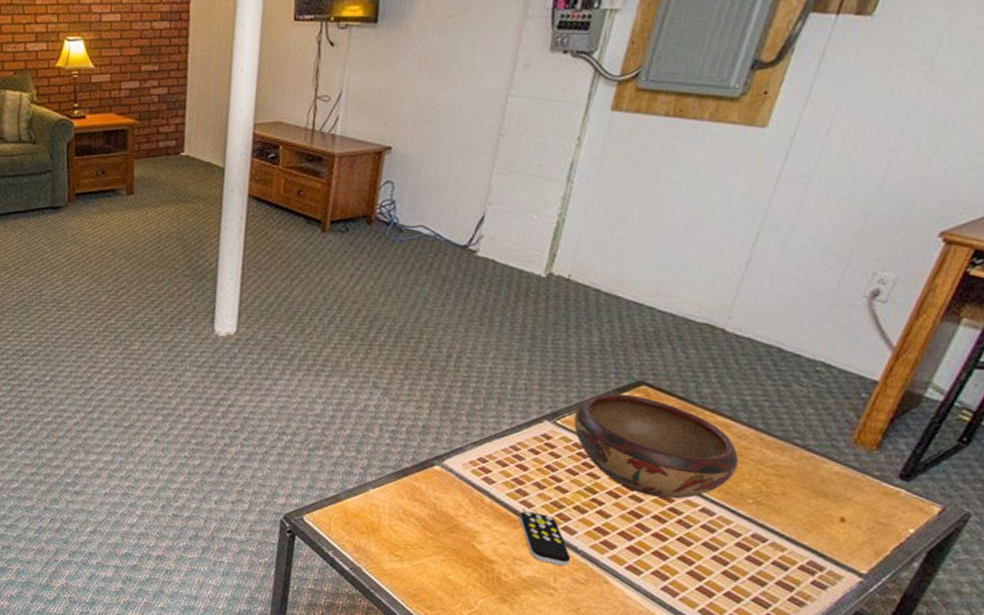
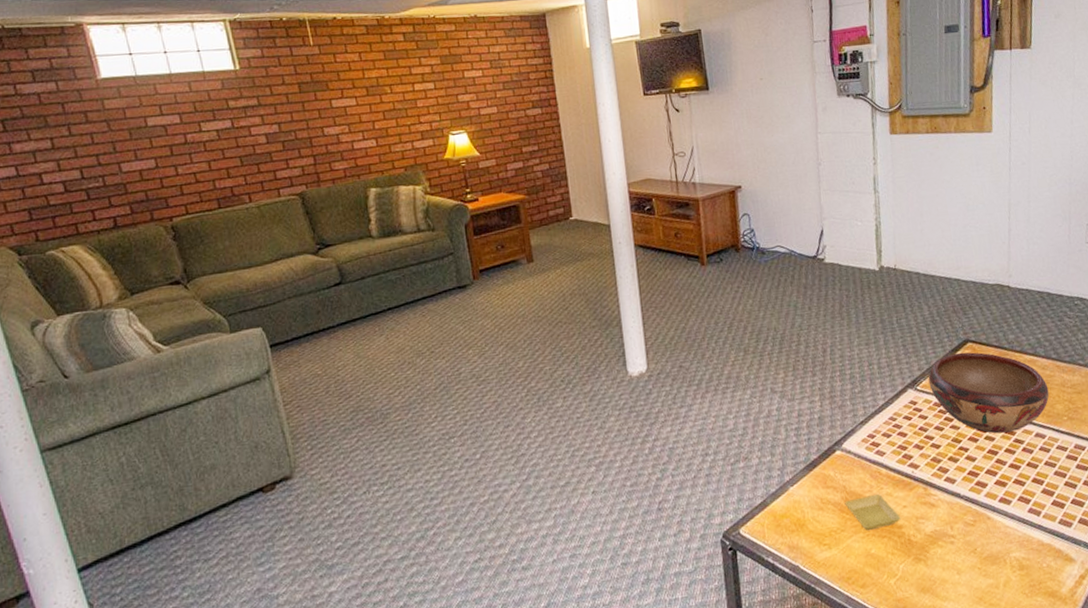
saucer: none [430,519,495,558] -> present [844,493,901,531]
remote control: present [519,510,571,566] -> none [910,471,959,515]

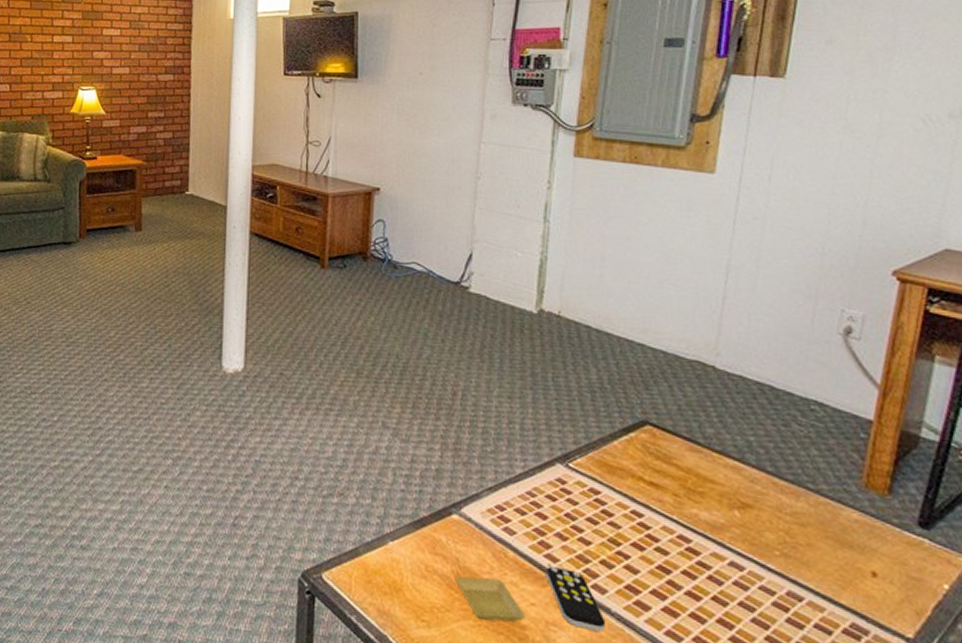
remote control: none [910,471,959,515] -> present [545,565,606,631]
decorative bowl: present [928,352,1050,434] -> none [585,433,757,552]

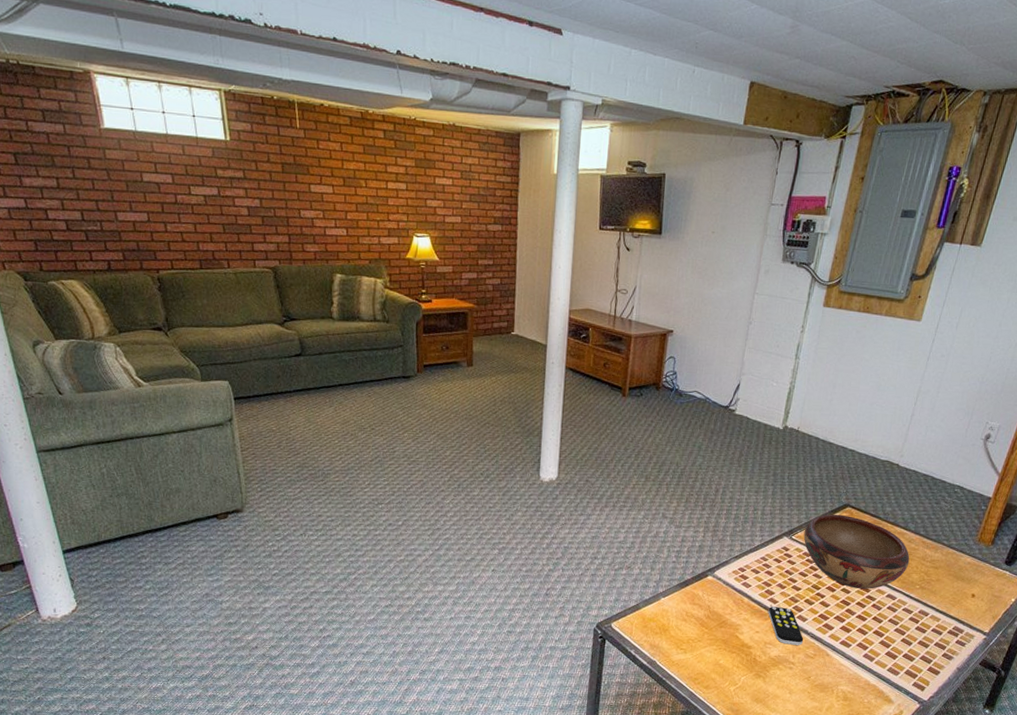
saucer: present [455,576,526,622] -> none [706,617,752,646]
decorative bowl: none [585,433,757,552] -> present [803,514,910,589]

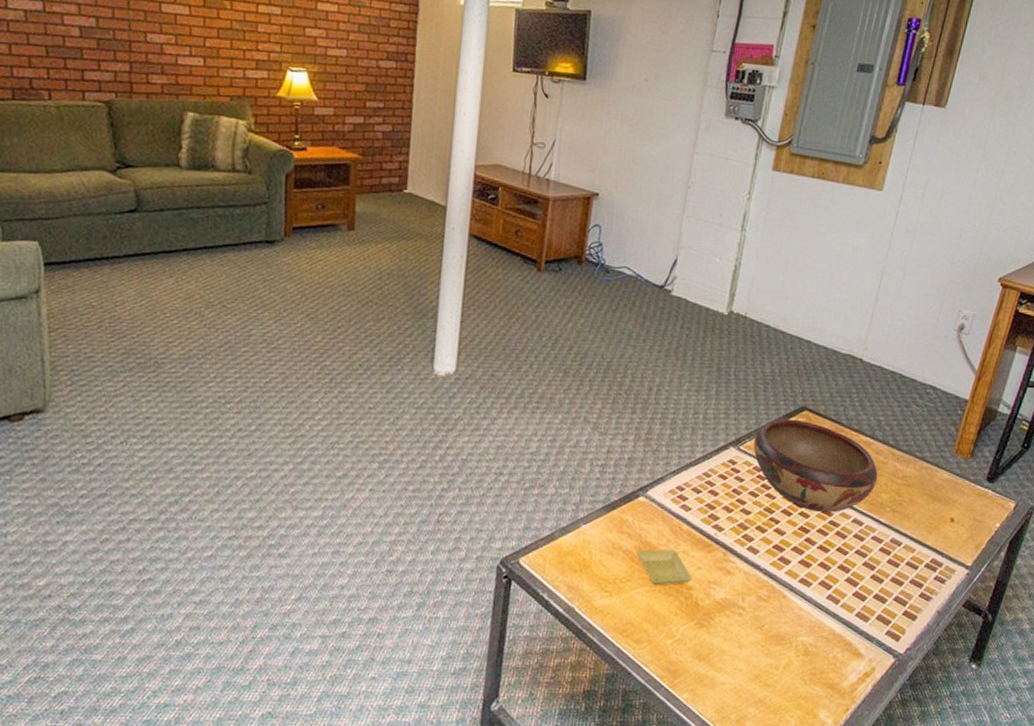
saucer: none [706,617,752,646] -> present [636,549,693,586]
remote control: present [768,606,804,645] -> none [712,534,756,585]

